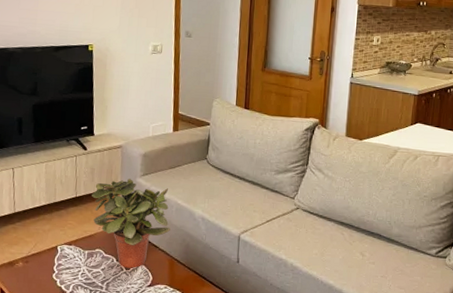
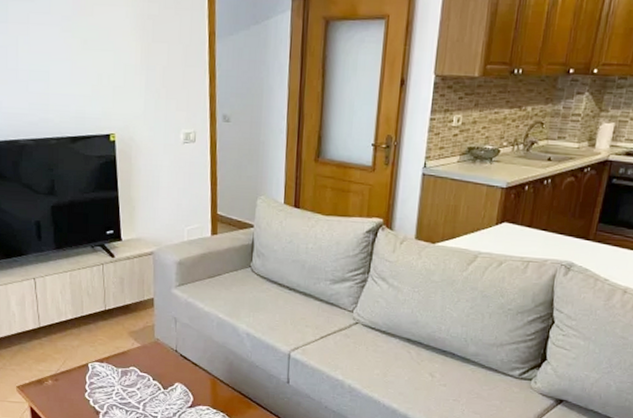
potted plant: present [92,179,170,268] -> none [123,289,211,388]

